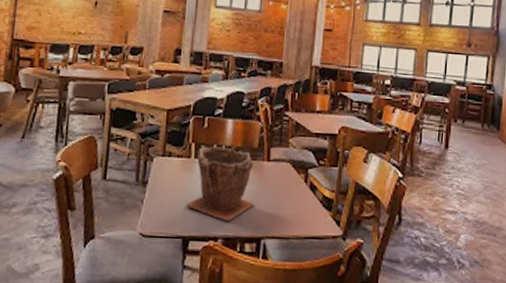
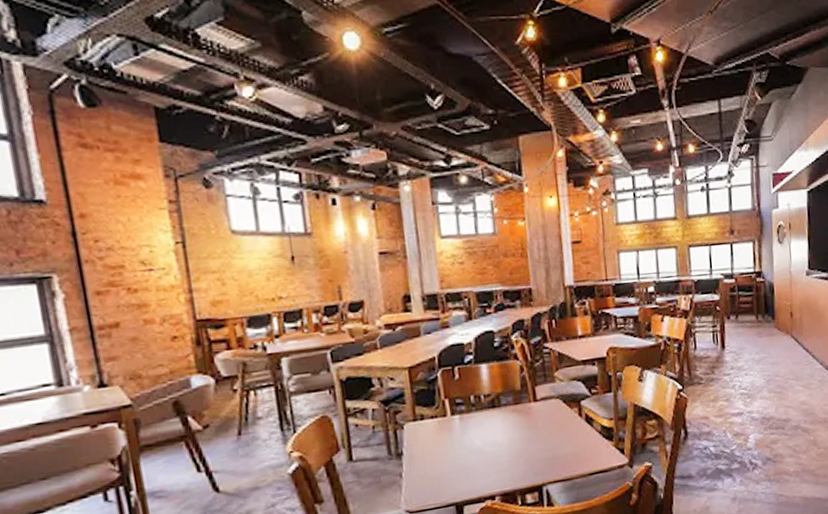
plant pot: present [185,146,254,222] -> none [451,396,528,477]

